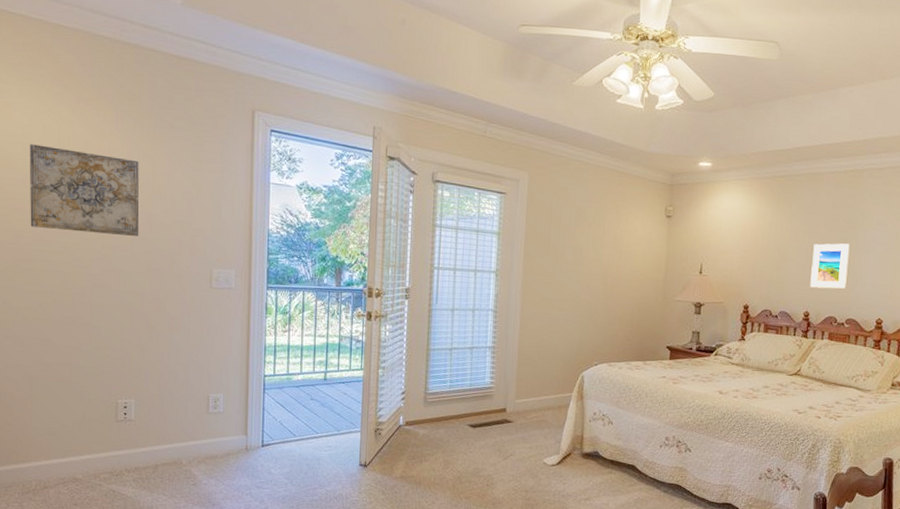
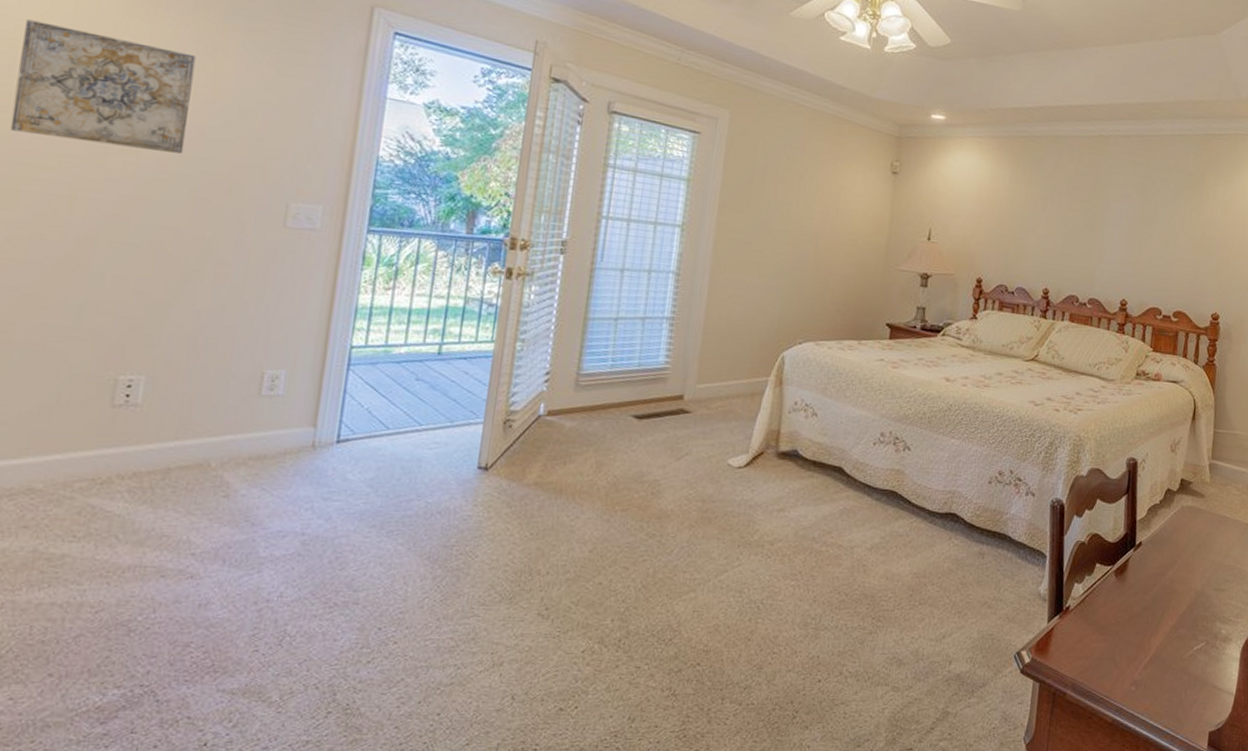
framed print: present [810,243,850,289] -> none [1050,213,1094,265]

